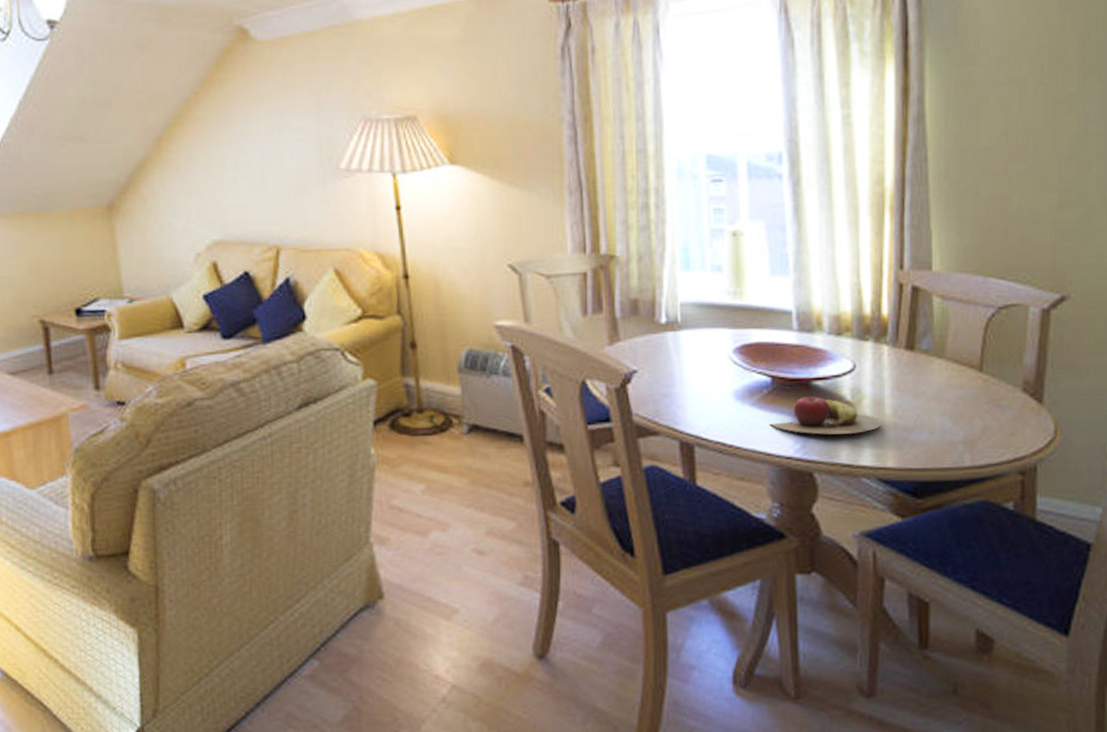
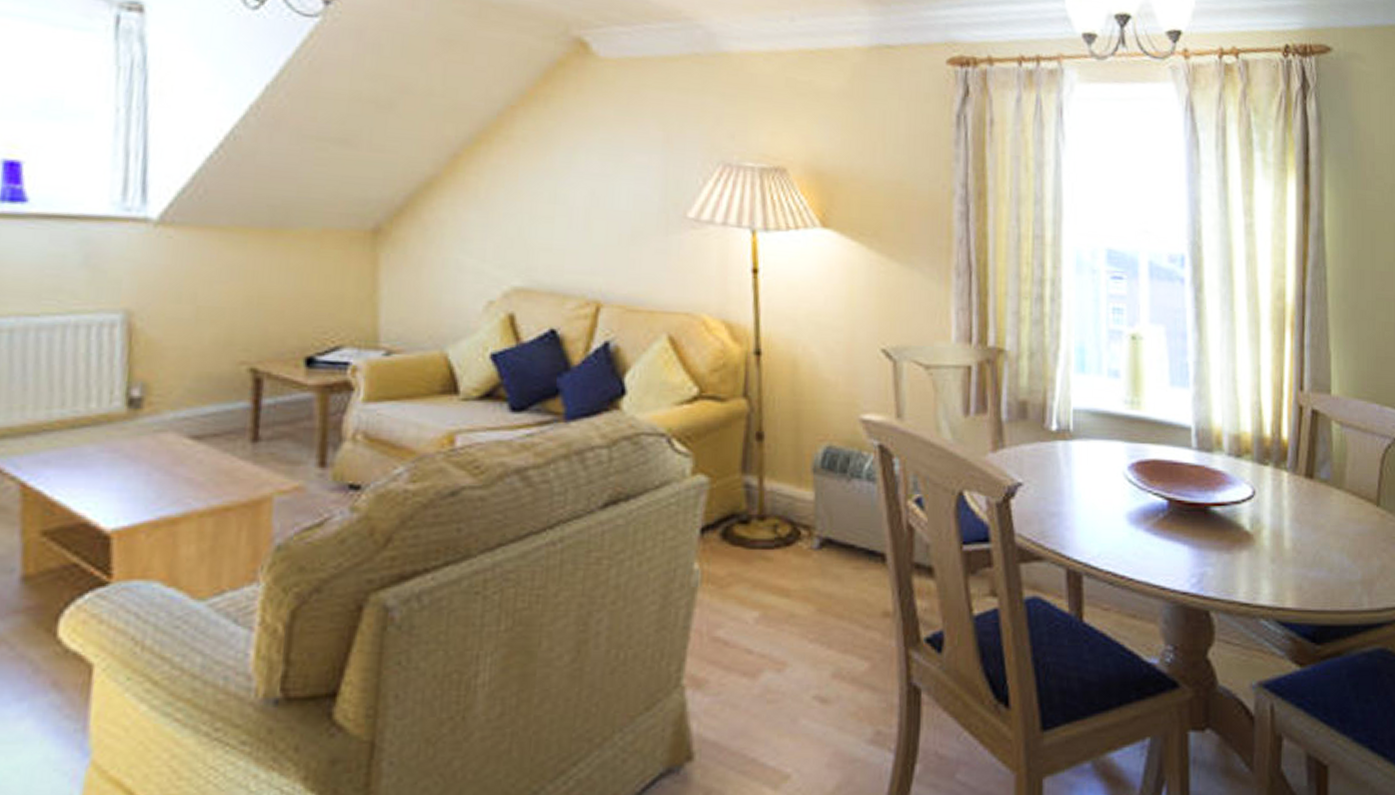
fruit: present [769,392,882,435] -> none [1165,519,1281,568]

